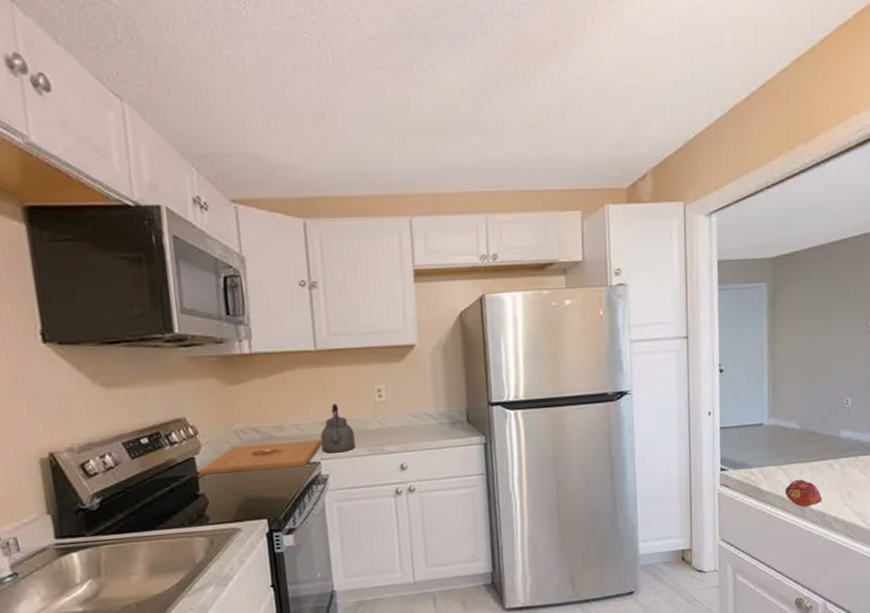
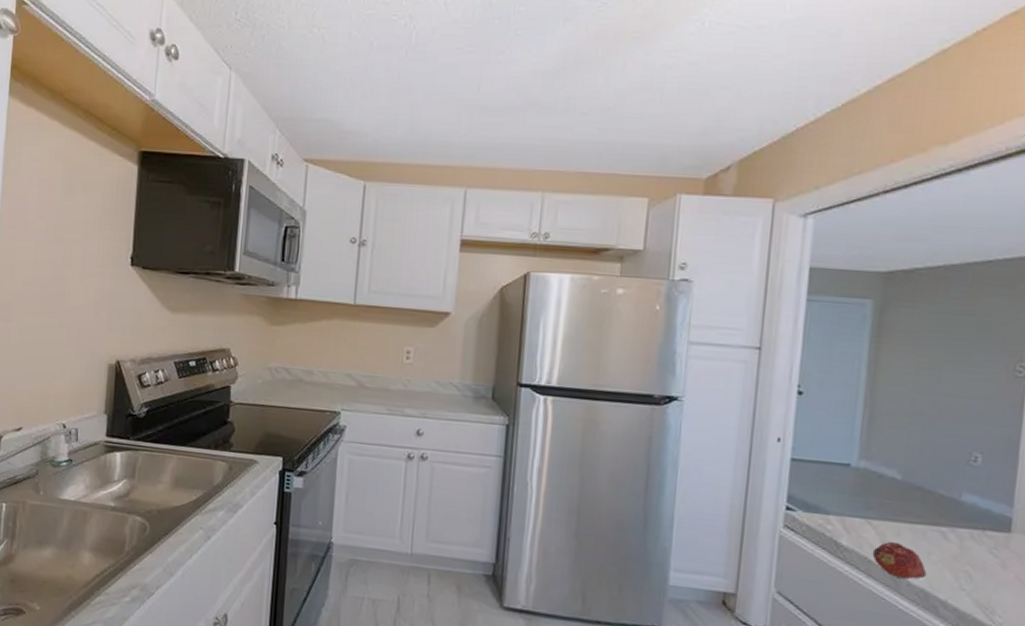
platter: present [198,440,322,476] -> none [231,383,345,414]
kettle: present [320,403,356,454] -> none [344,358,377,407]

